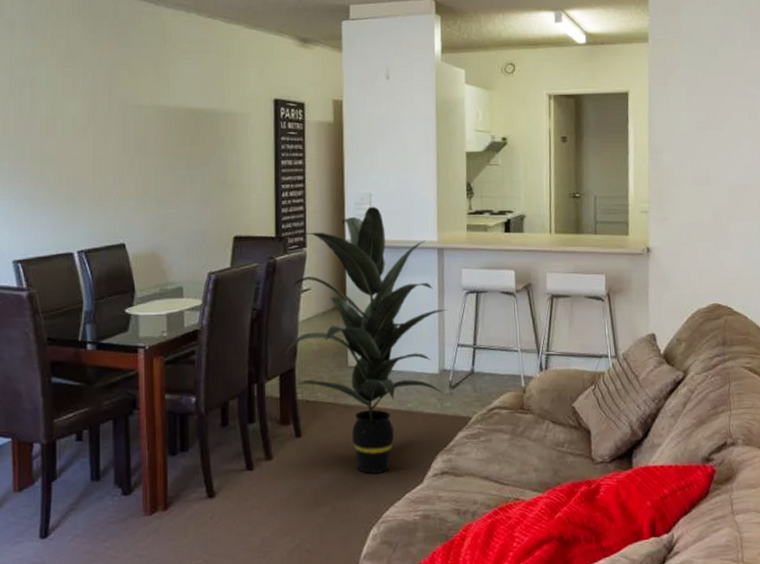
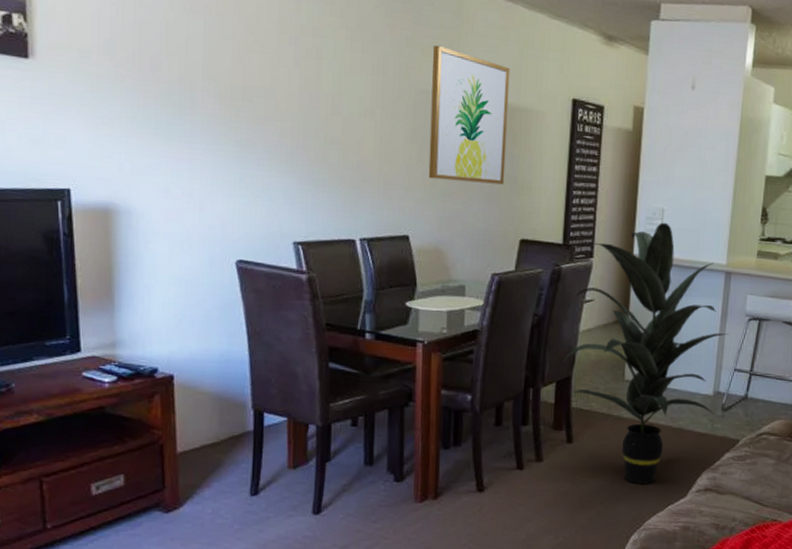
wall art: none [139,63,215,187] -> present [428,45,510,185]

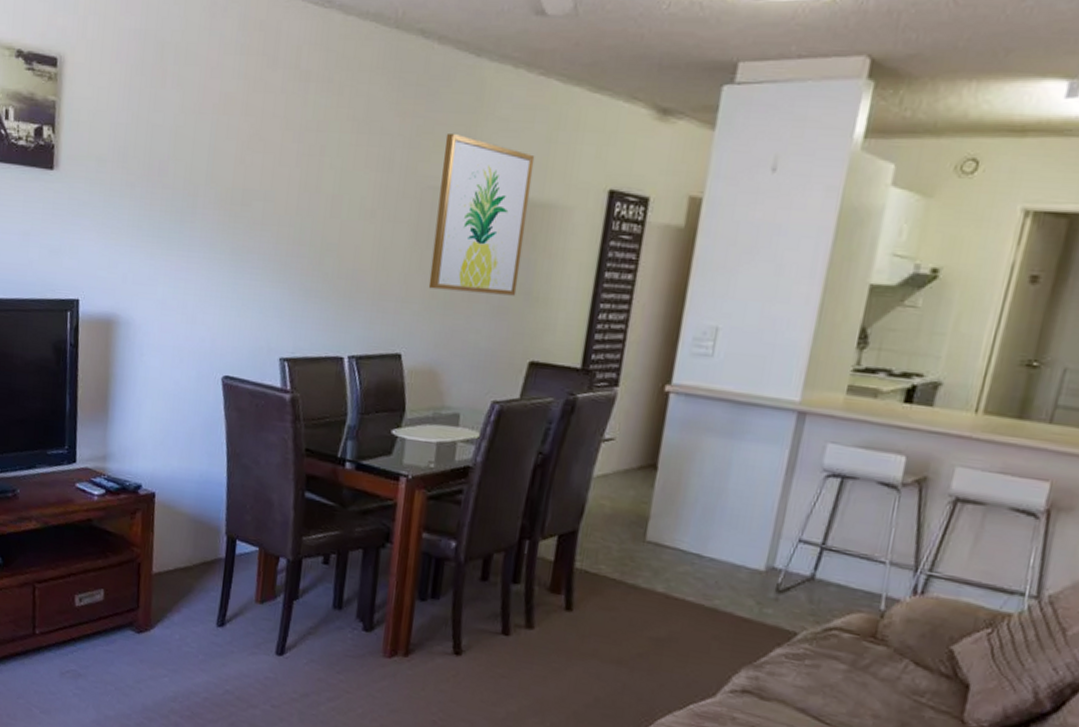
indoor plant: present [563,222,728,484] -> none [568,344,795,674]

